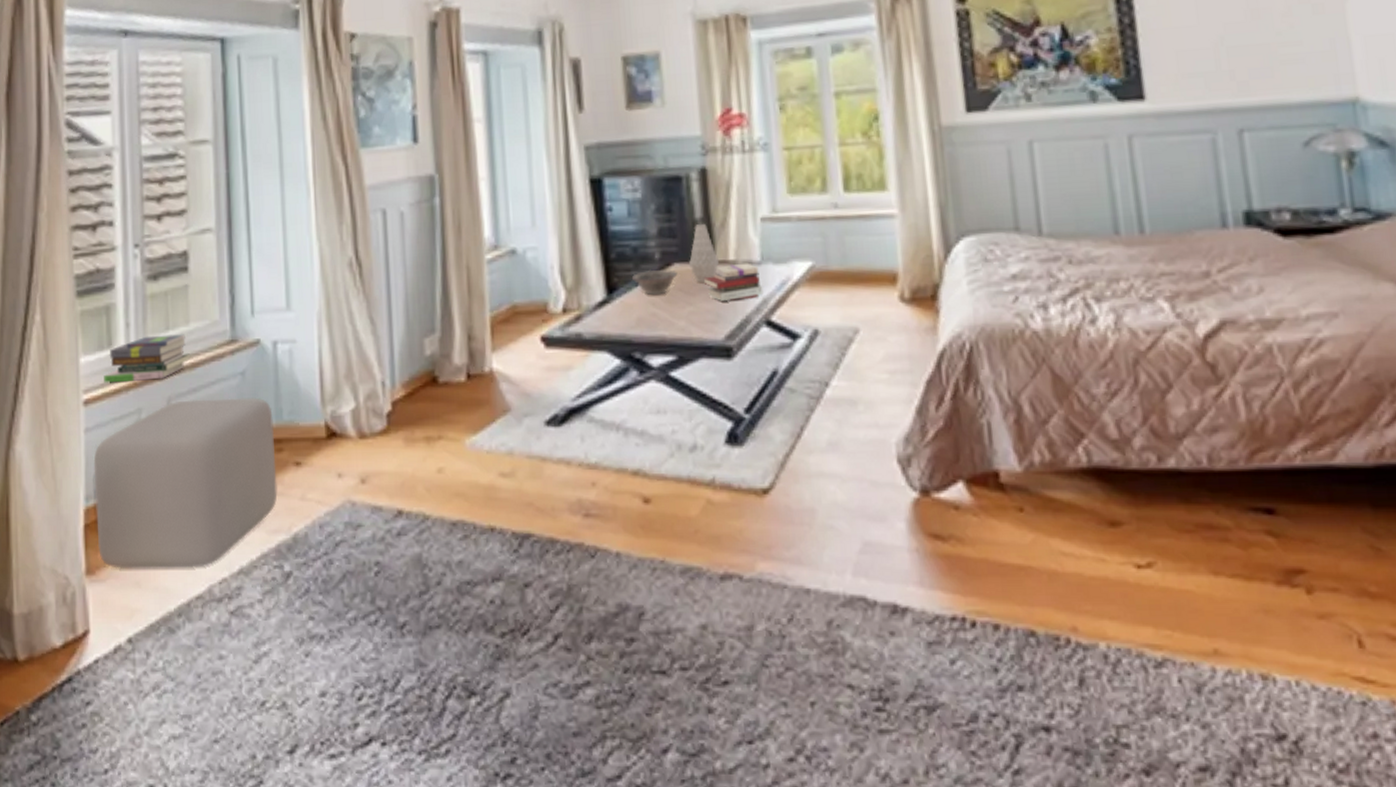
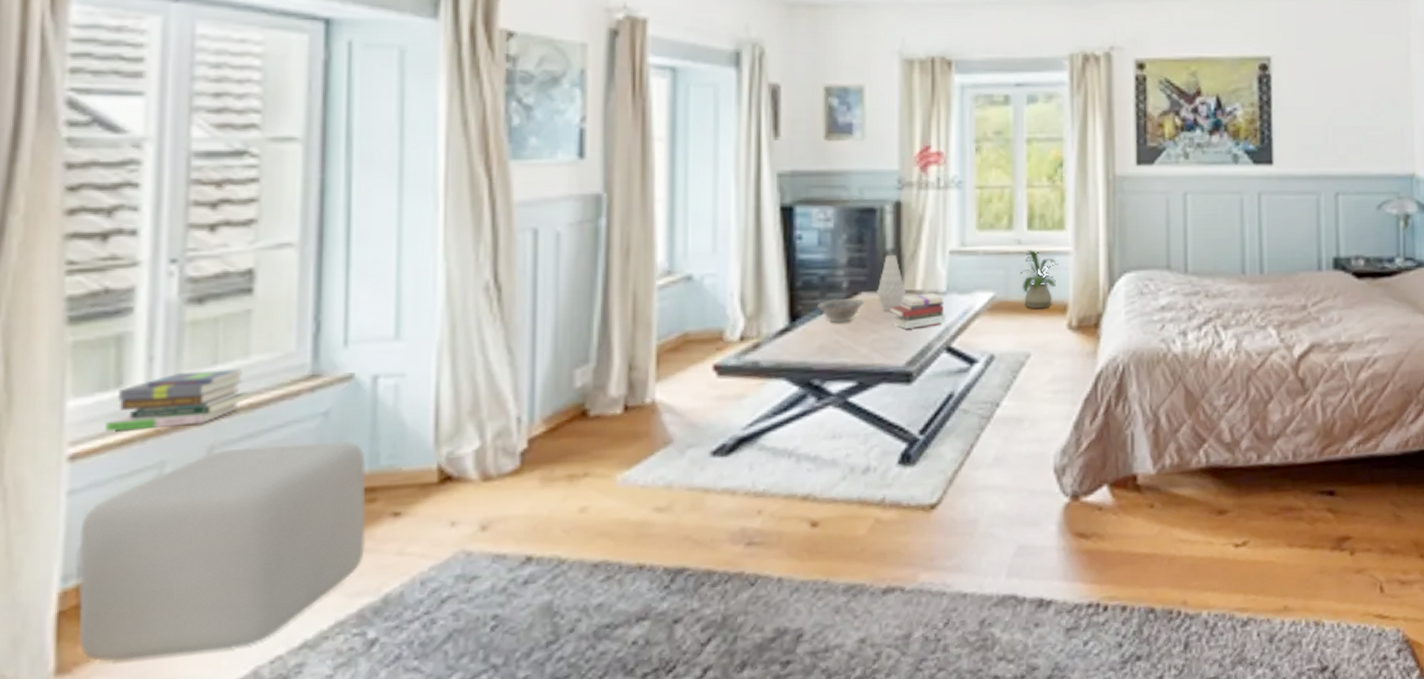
house plant: none [840,214,883,280] -> present [1020,250,1058,309]

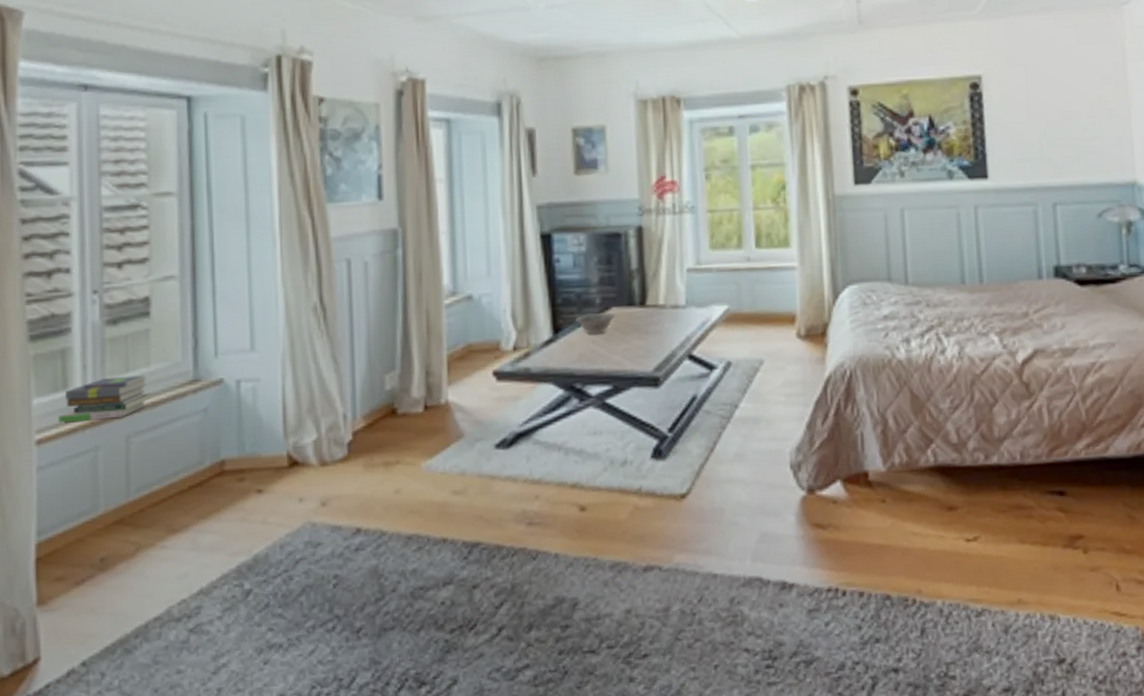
pouf: present [78,441,367,662] -> none [46,432,239,598]
vase: present [877,254,906,312] -> none [625,273,650,324]
books: present [889,293,946,329] -> none [637,306,687,339]
house plant: present [1020,250,1058,309] -> none [751,266,785,320]

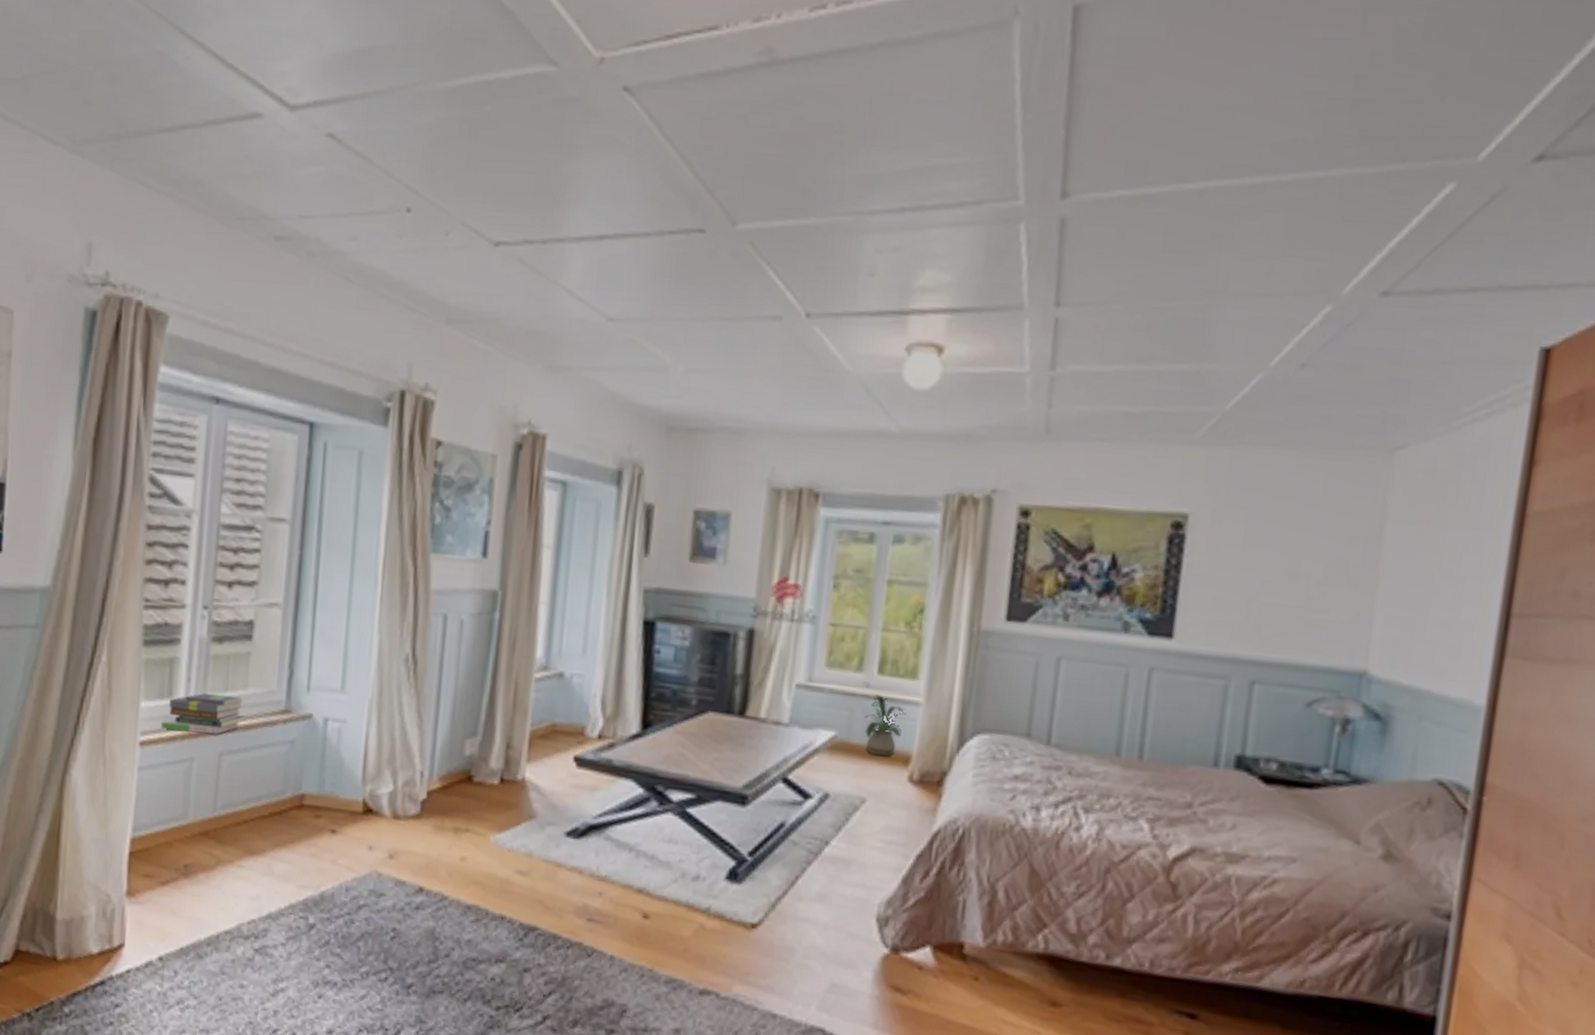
decorative bowl: present [576,312,615,335] -> none [667,713,710,738]
house plant: none [751,266,785,320] -> present [865,694,906,757]

